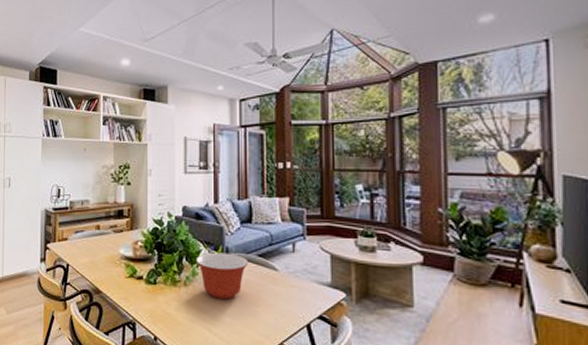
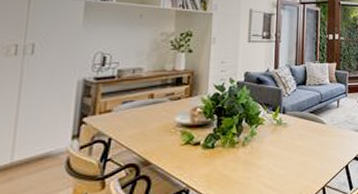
mixing bowl: present [195,252,249,299] -> none [254,112,302,154]

